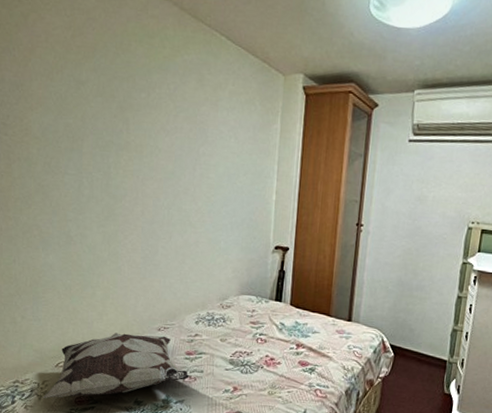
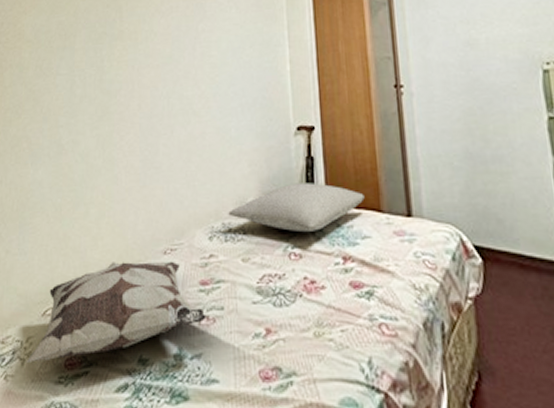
pillow: none [213,288,319,325] -> present [228,183,365,231]

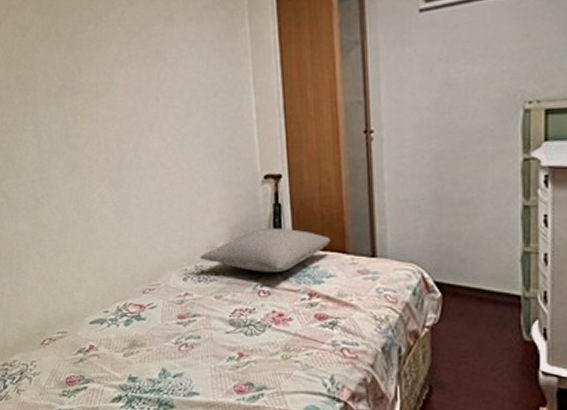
decorative pillow: present [26,261,207,362] -> none [33,299,185,380]

